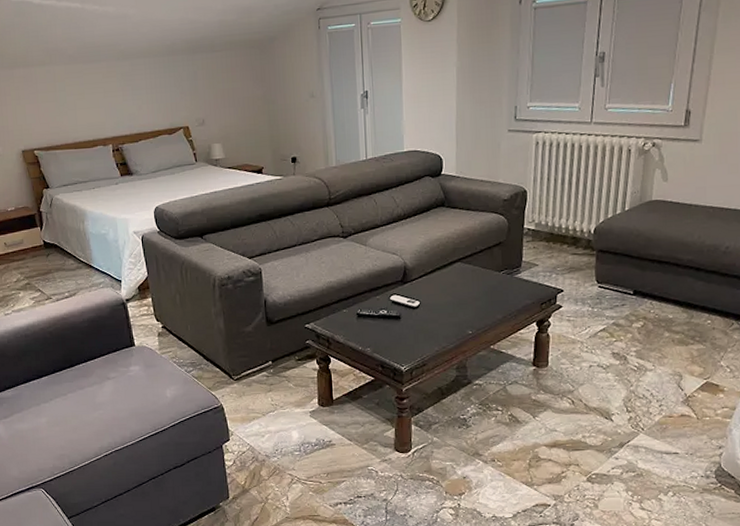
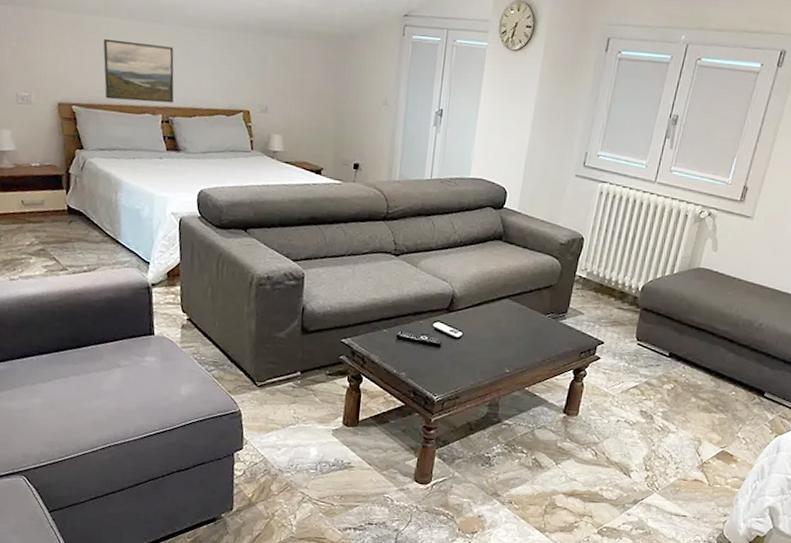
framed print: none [52,81,120,139] -> present [103,38,174,103]

